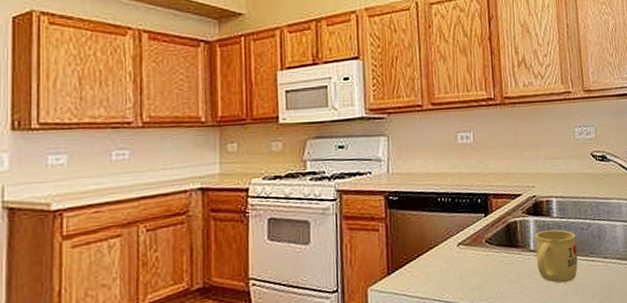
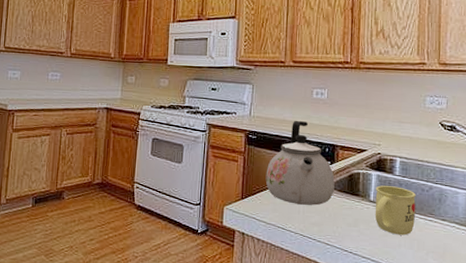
kettle: none [413,171,492,270] -> present [265,120,335,206]

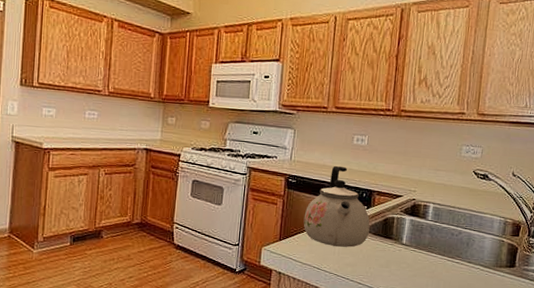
mug: present [375,185,416,236] -> none [406,229,446,276]

